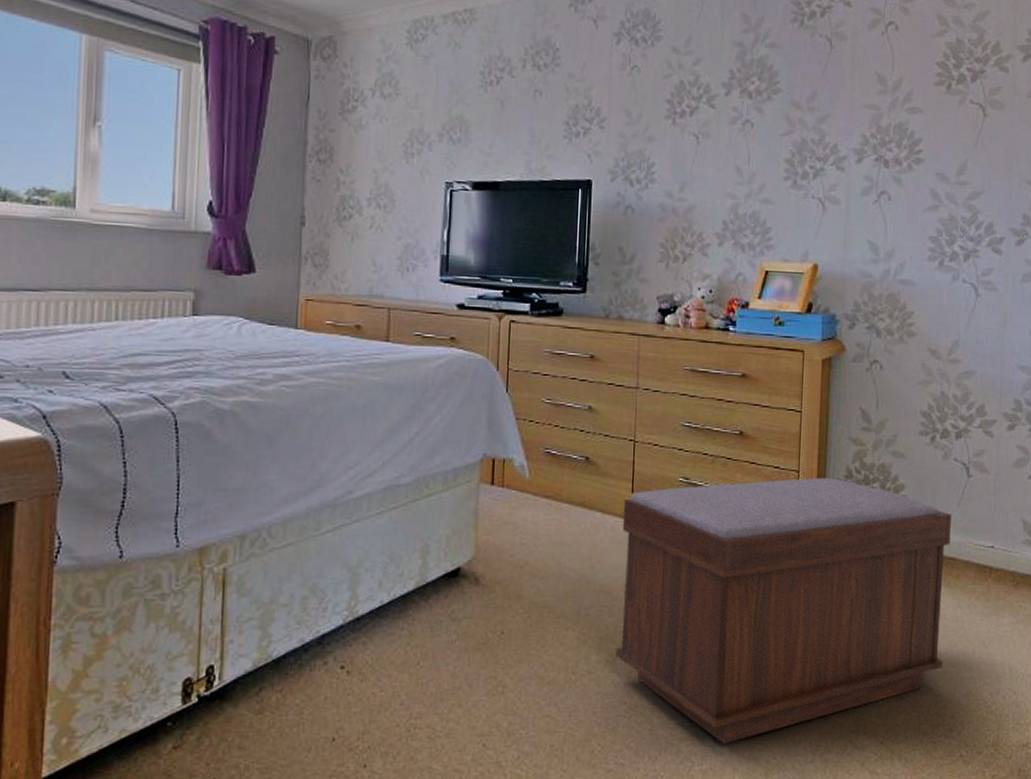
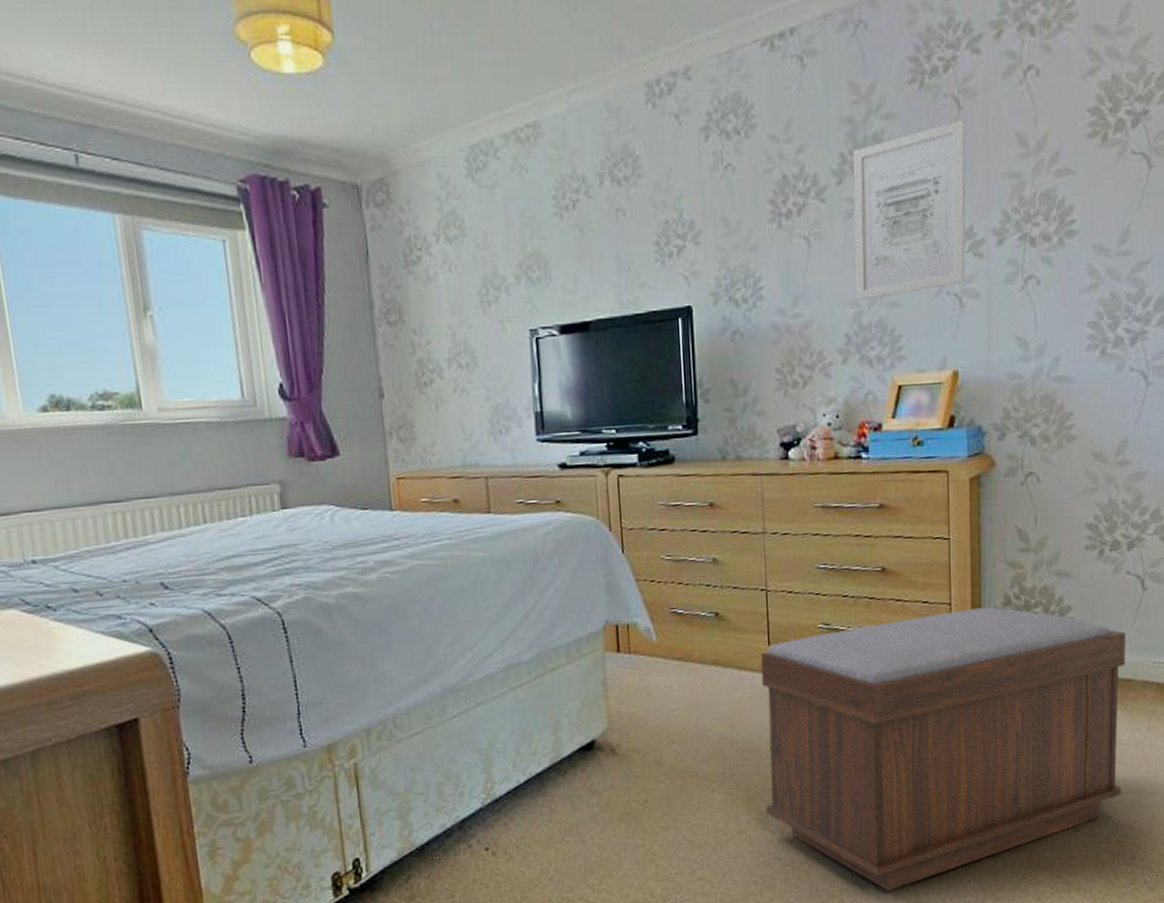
wall art: none [734,56,835,194] -> present [852,119,965,300]

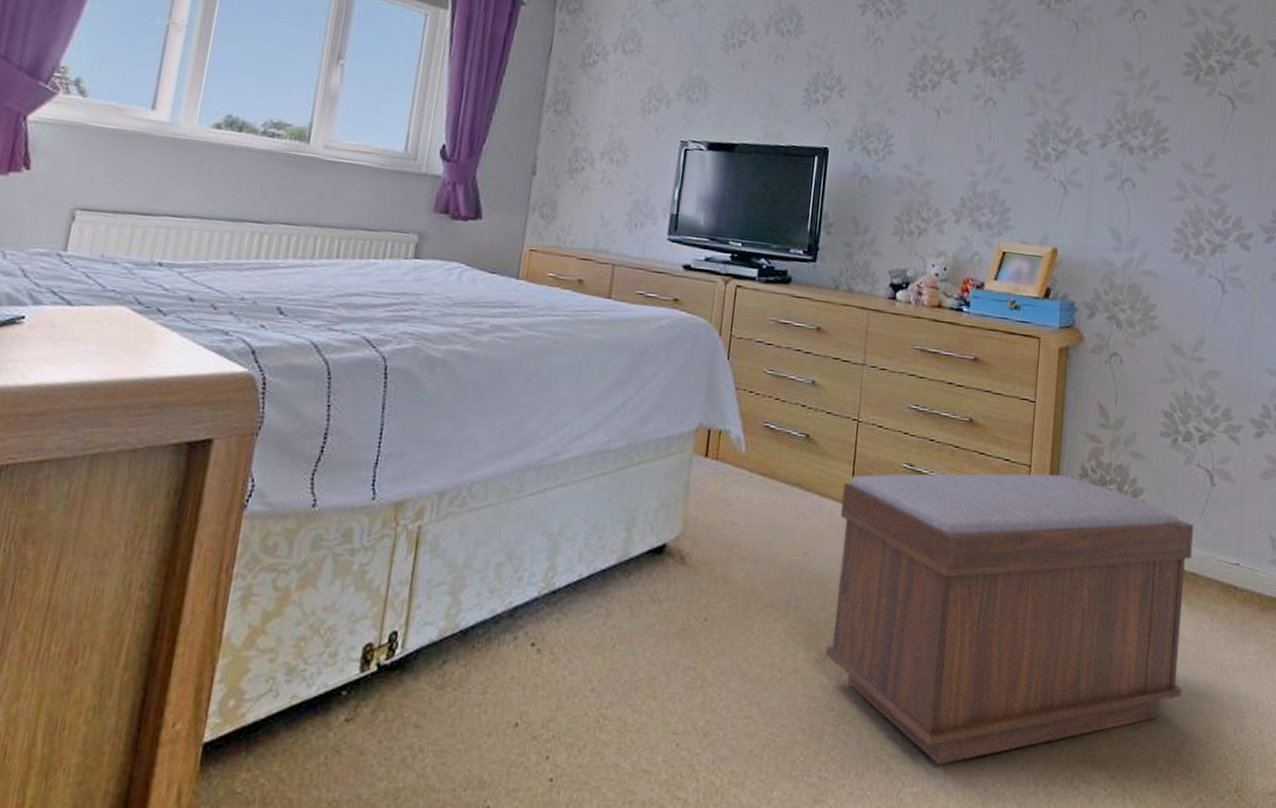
wall art: present [852,119,965,300] -> none [973,40,1081,174]

